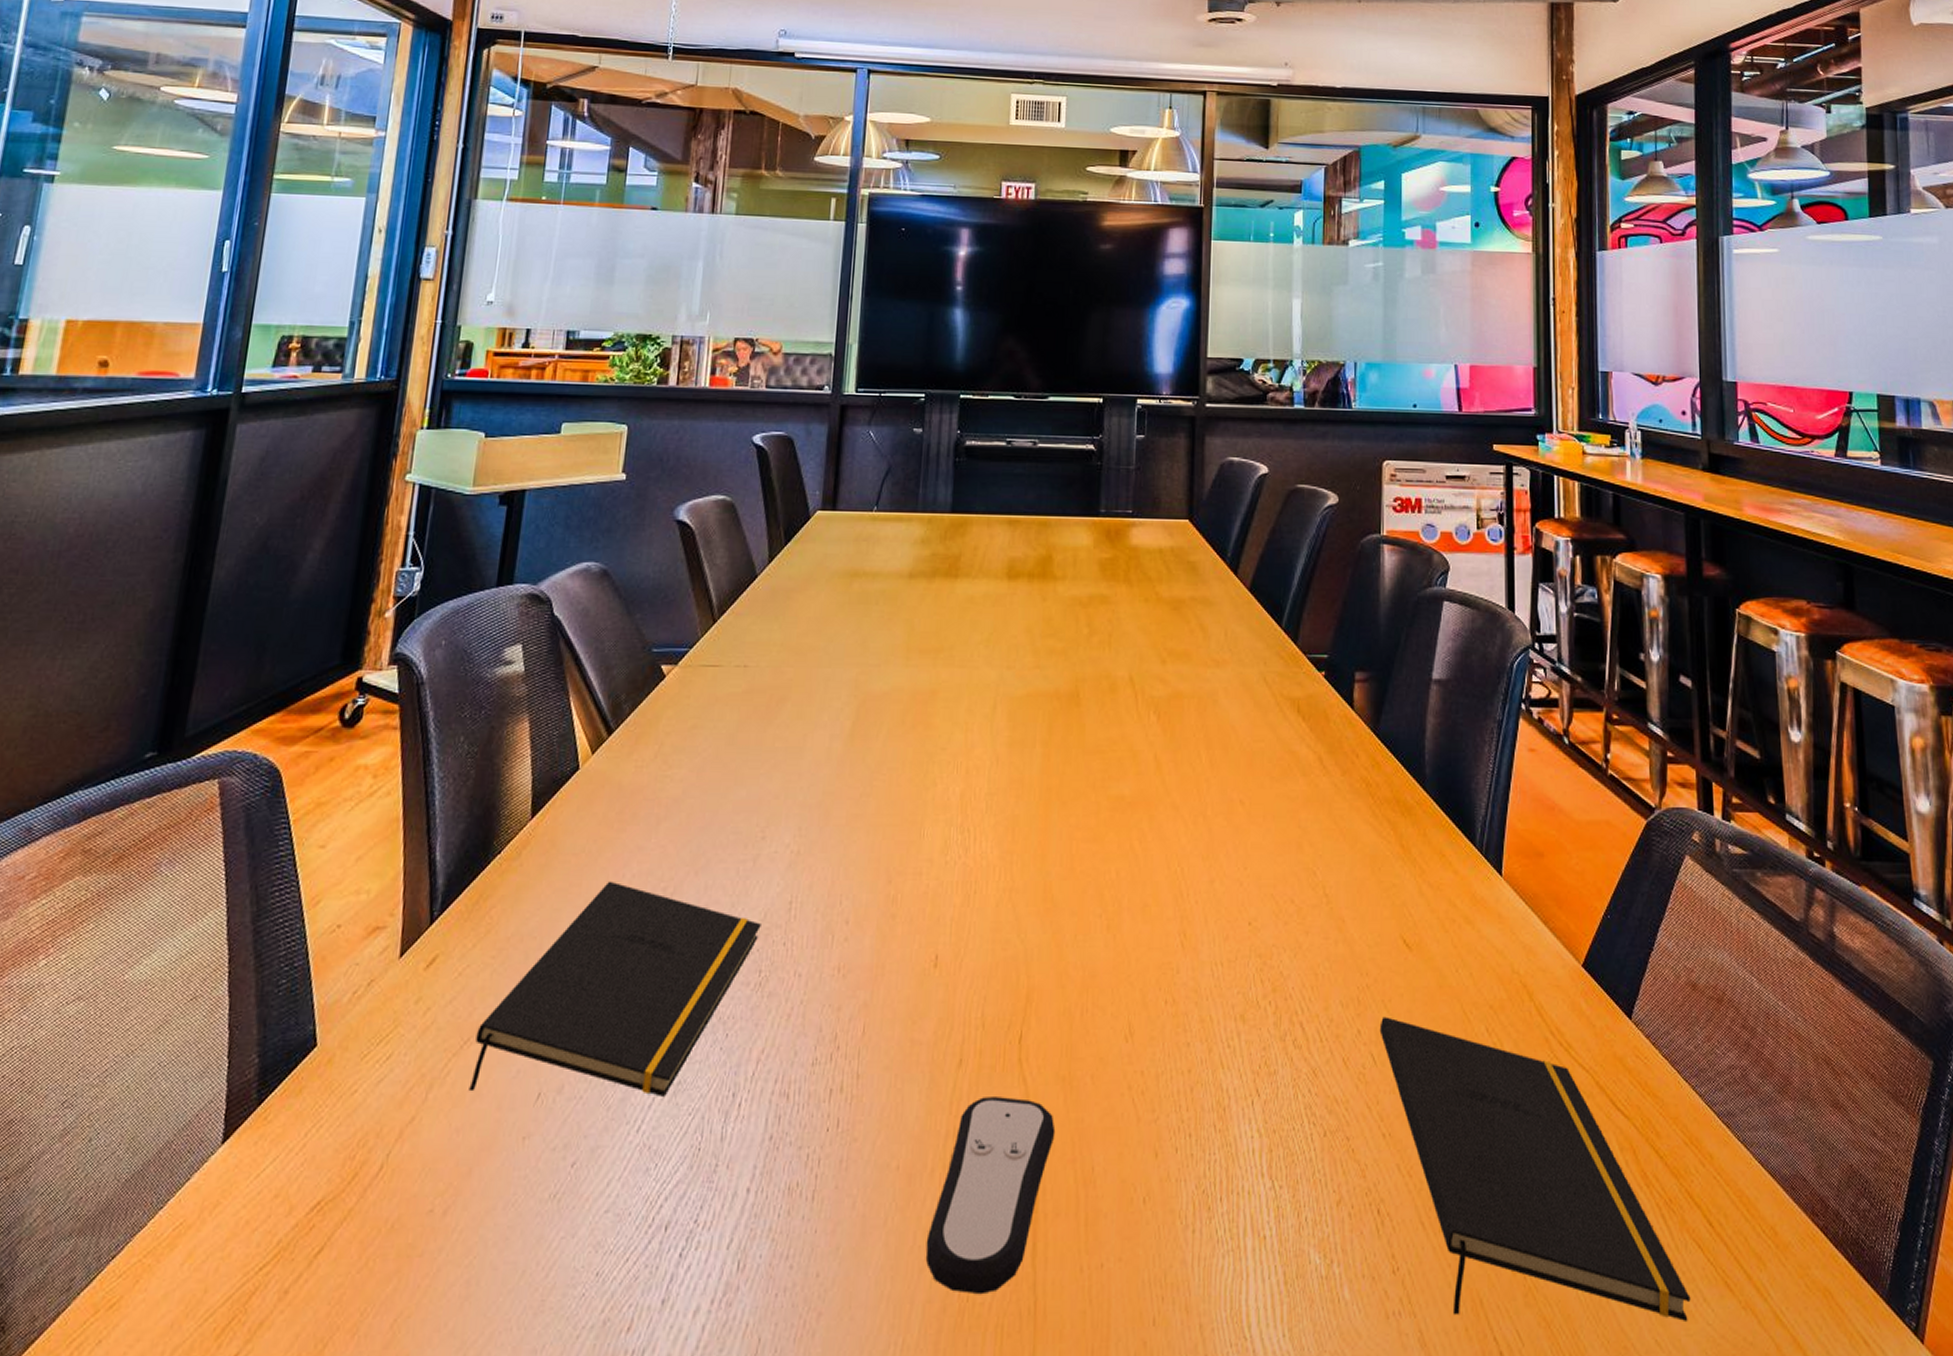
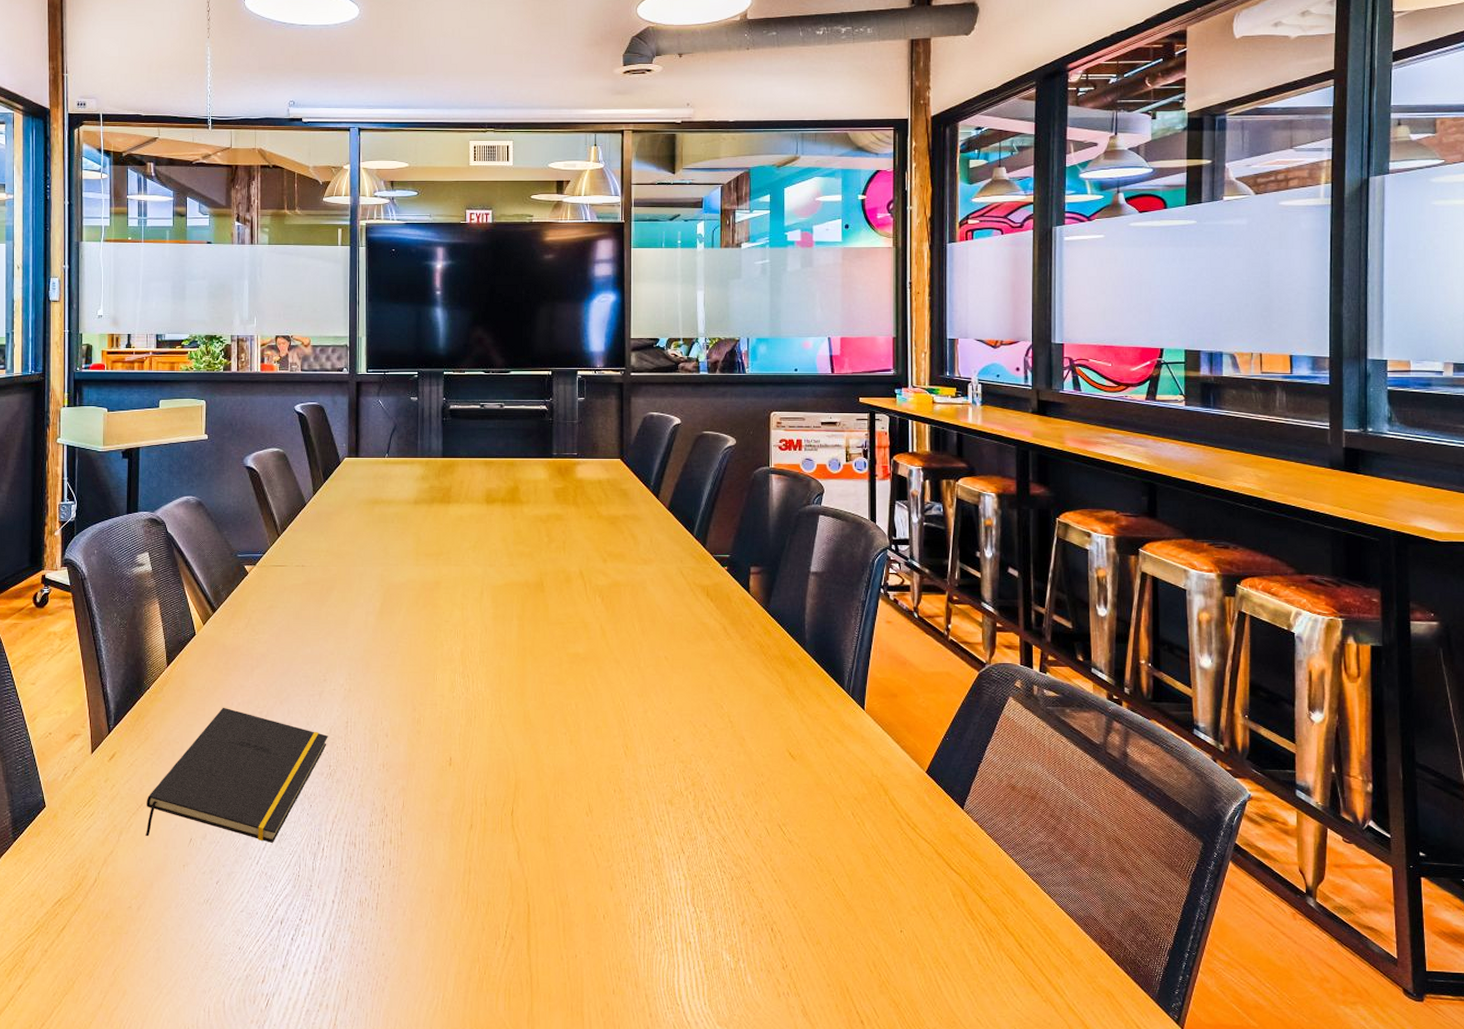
remote control: present [925,1097,1056,1295] -> none [455,849,540,971]
notepad: present [1379,1016,1691,1321] -> none [772,803,1004,1007]

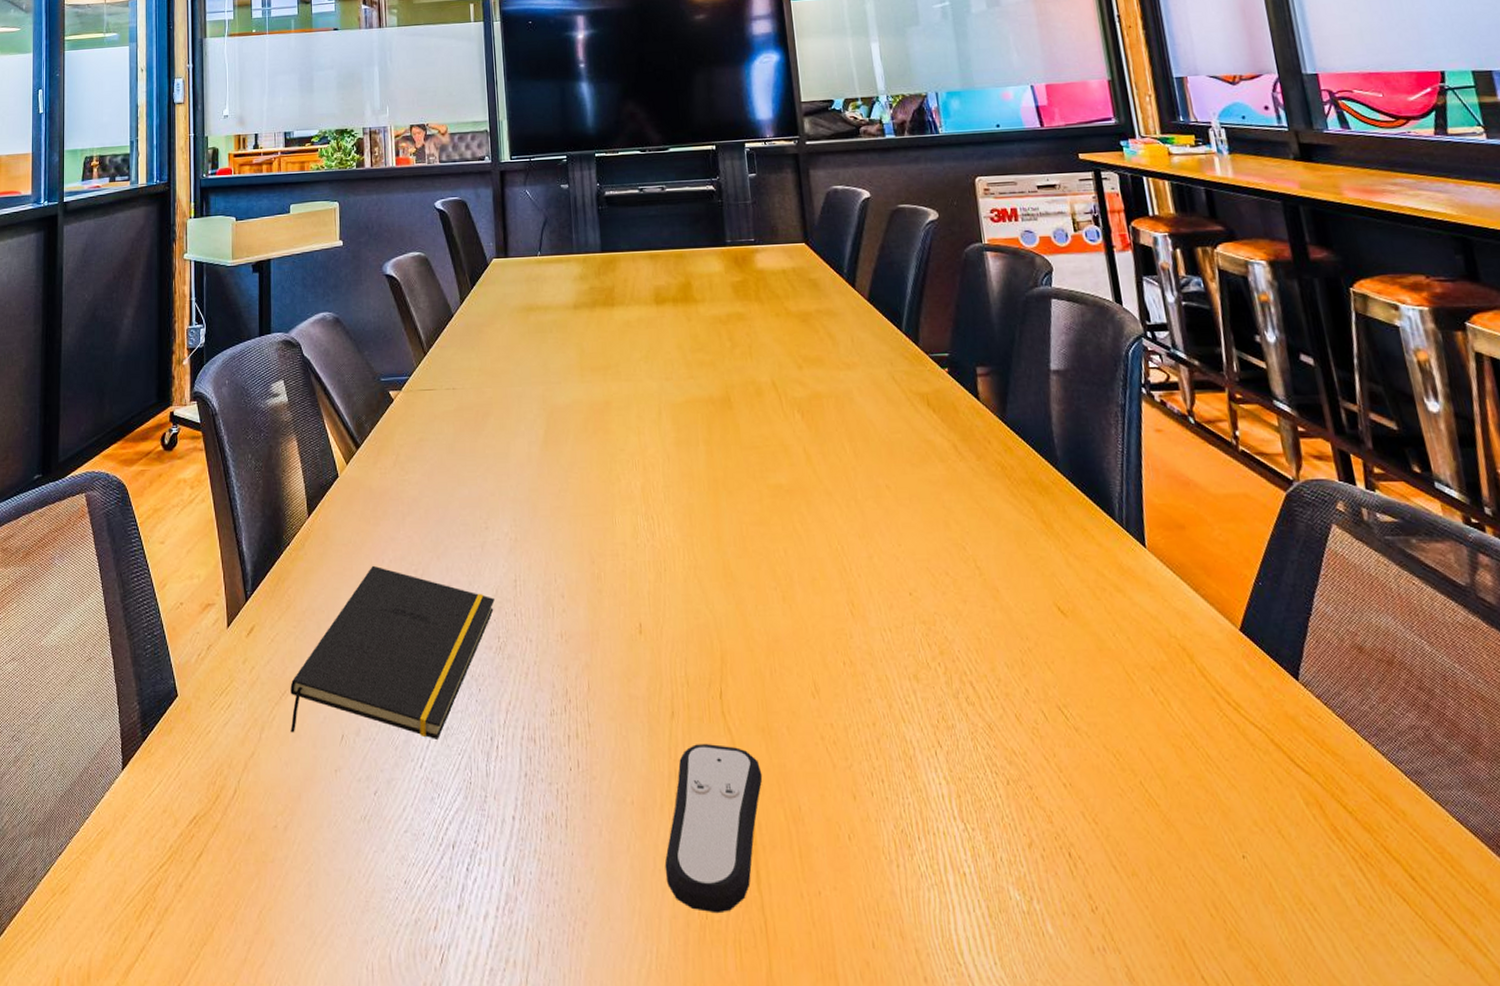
remote control: none [455,849,540,971] -> present [665,744,763,914]

